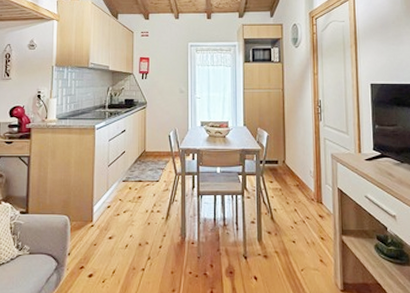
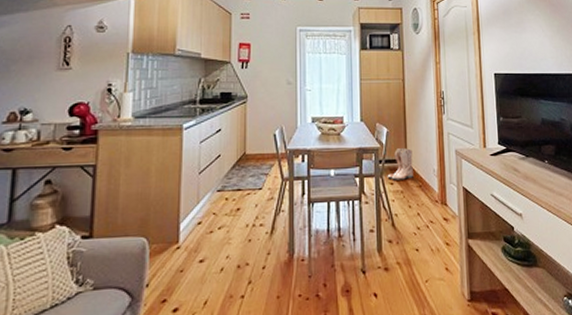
boots: none [267,150,291,179] -> present [387,147,413,180]

